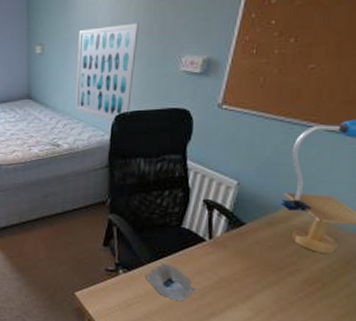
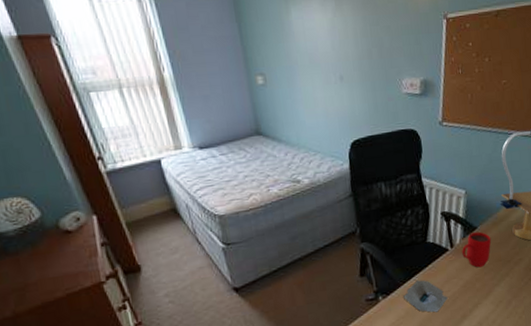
wall art: present [76,23,139,122] -> none [300,48,364,150]
mug: none [222,228,262,268] -> present [462,231,492,268]

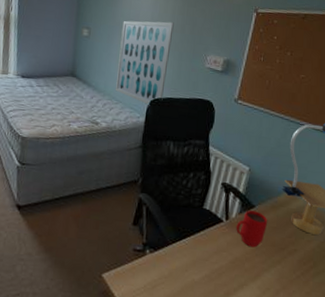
wall art: none [300,48,364,150] -> present [116,20,174,106]
pencil case: present [403,280,448,313] -> none [170,243,214,282]

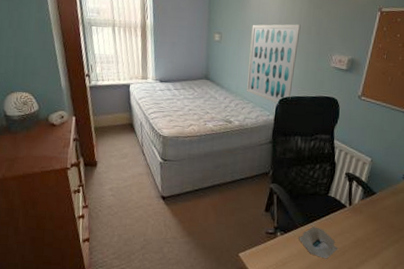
pencil case: none [170,243,214,282] -> present [299,227,338,259]
mug: present [236,210,268,248] -> none [358,196,388,229]

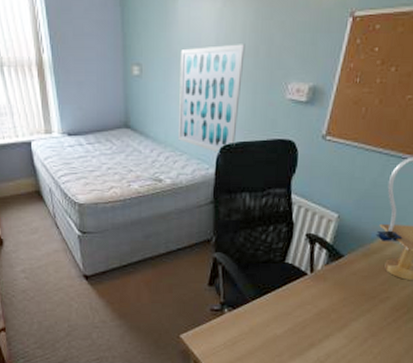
pencil case: present [299,227,338,259] -> none [250,300,297,335]

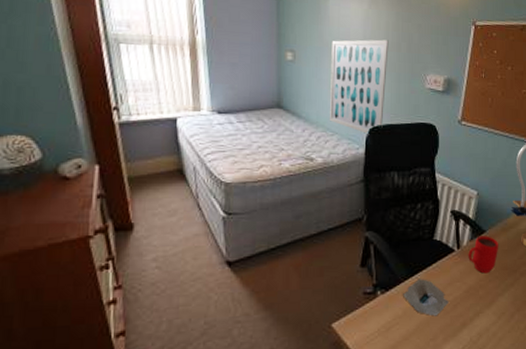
pencil case: none [250,300,297,335] -> present [403,279,449,316]
mug: none [322,260,358,298] -> present [468,236,499,274]

